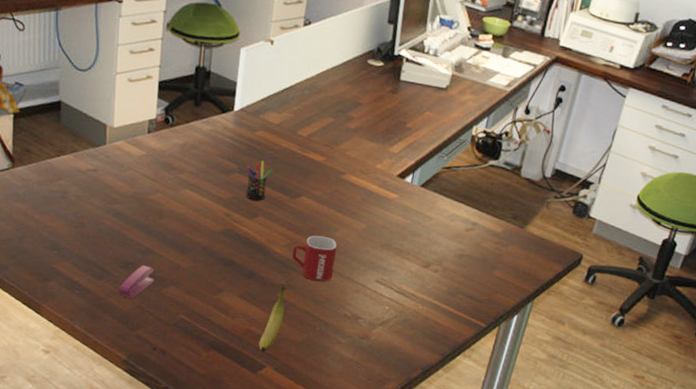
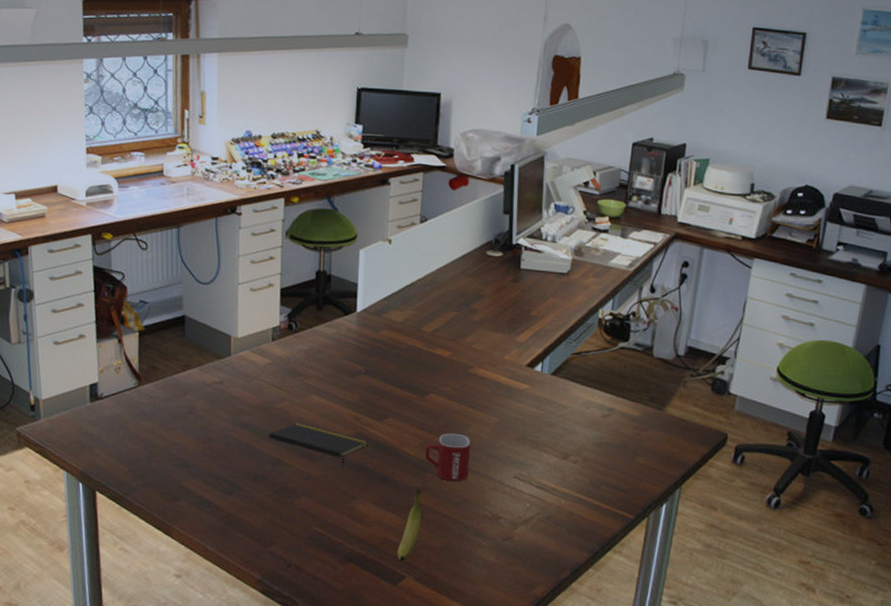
stapler: present [119,265,155,299] -> none [250,477,286,514]
notepad: none [140,215,238,262] -> present [269,422,368,469]
pen holder: present [245,161,273,201] -> none [372,360,400,401]

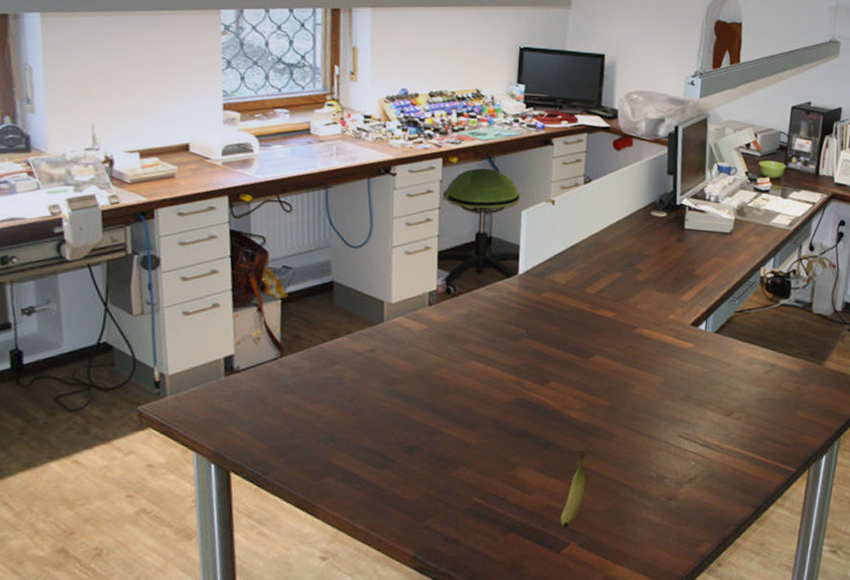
notepad: present [269,422,368,469] -> none [425,390,530,435]
mug: present [425,433,471,481] -> none [589,394,636,442]

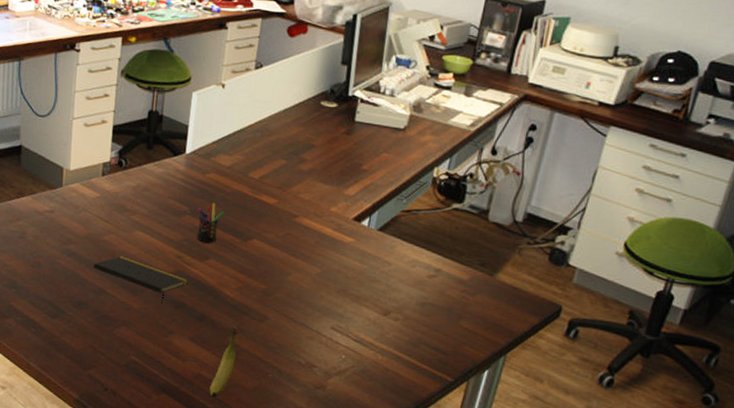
notepad: none [425,390,530,435] -> present [93,256,188,304]
pen holder: none [535,323,563,364] -> present [196,203,225,243]

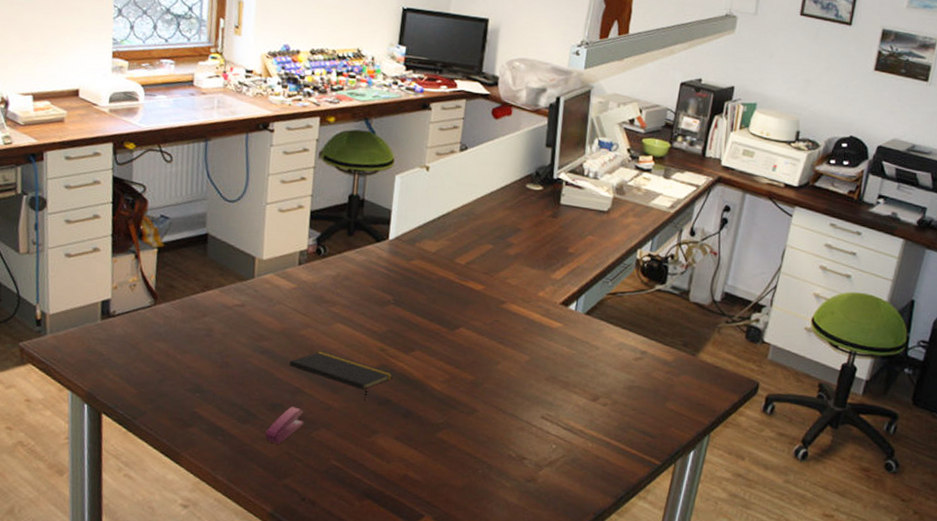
stapler: none [72,305,107,338] -> present [265,406,304,444]
pen holder: present [196,203,225,243] -> none [401,291,431,333]
banana: present [209,327,238,398] -> none [416,422,446,500]

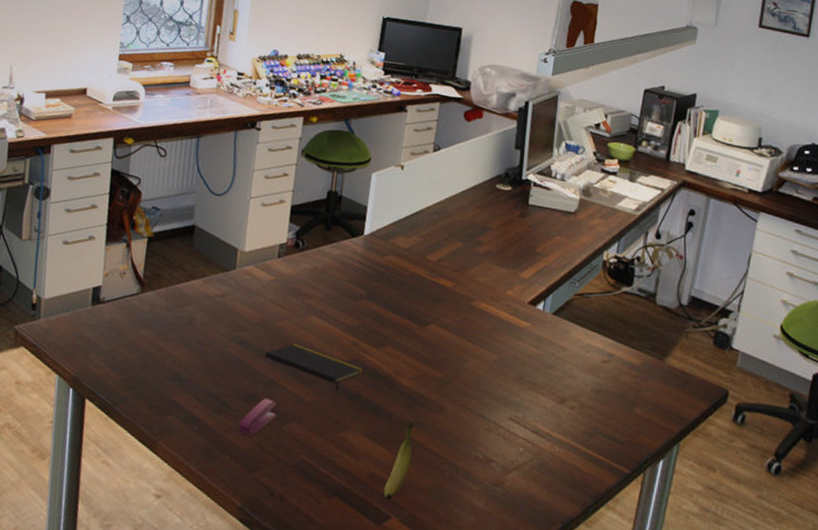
banana: none [416,422,446,500] -> present [383,420,414,500]

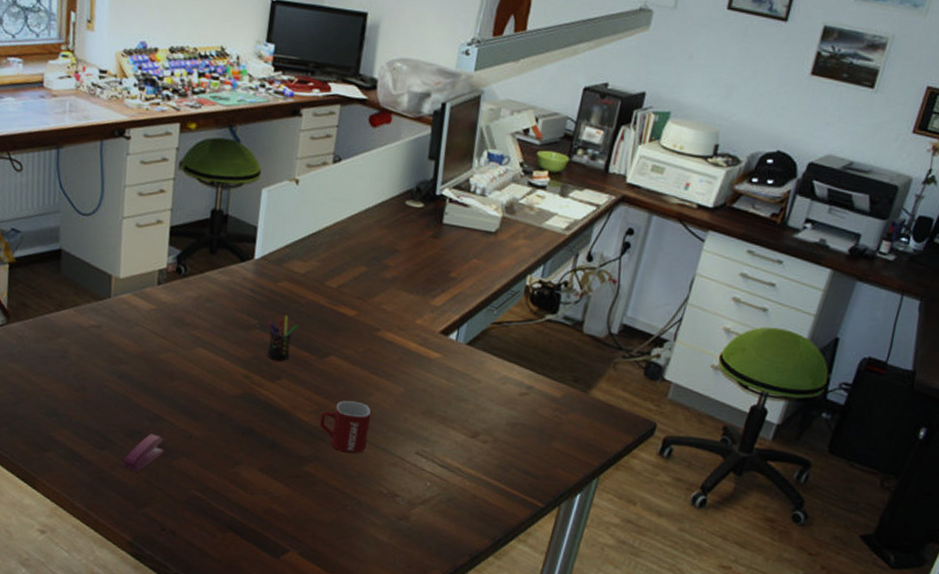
notepad: present [265,343,364,395] -> none [148,377,258,430]
pen holder: none [373,286,402,329] -> present [267,315,299,361]
banana: present [383,420,414,500] -> none [281,455,313,535]
mug: none [420,366,468,418] -> present [320,400,372,453]

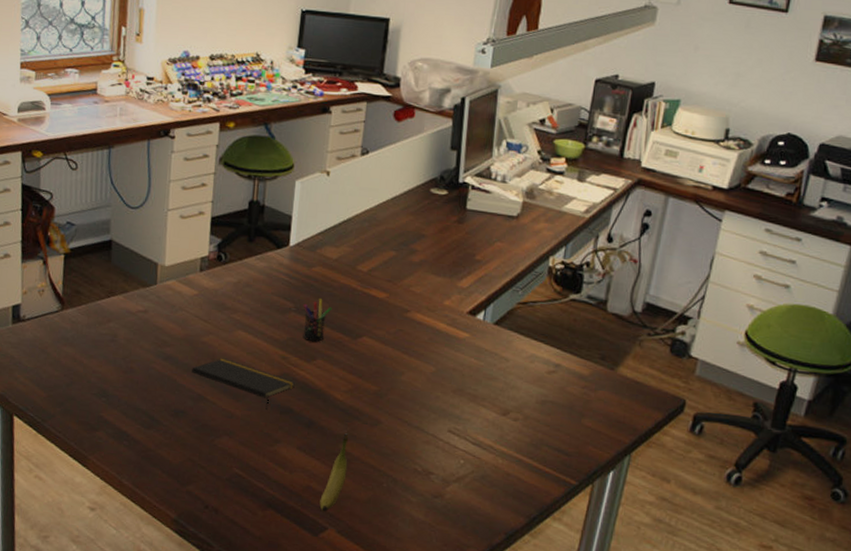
stapler: present [124,434,164,472] -> none [169,413,207,451]
notepad: none [148,377,258,430] -> present [192,358,295,410]
banana: none [281,455,313,535] -> present [319,433,349,512]
mug: present [320,400,372,453] -> none [354,379,404,431]

